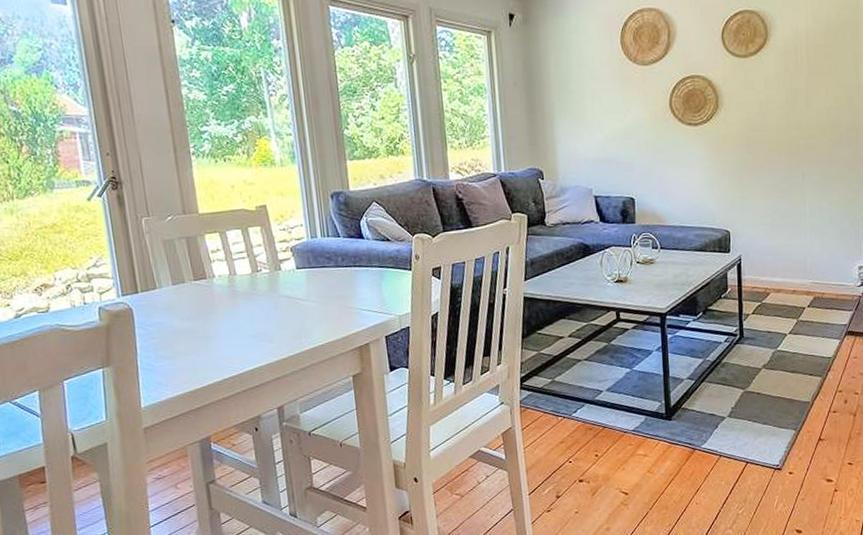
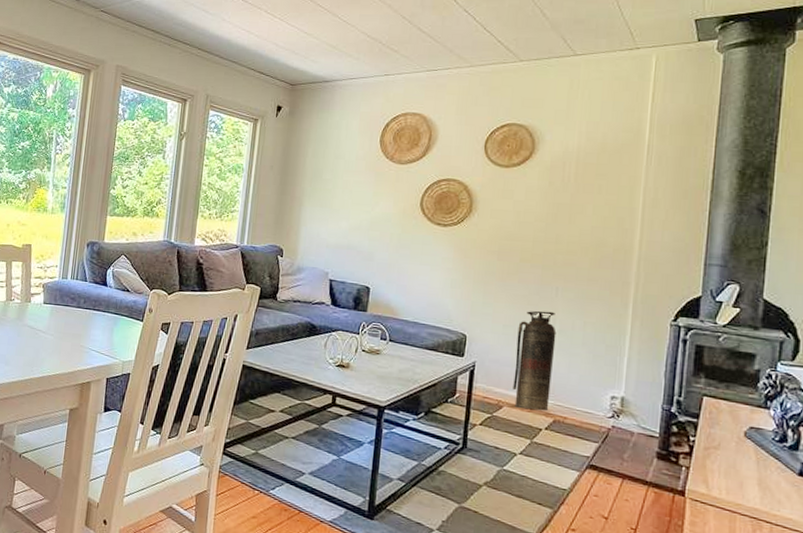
fire extinguisher: none [774,196,809,292] -> present [513,310,557,412]

